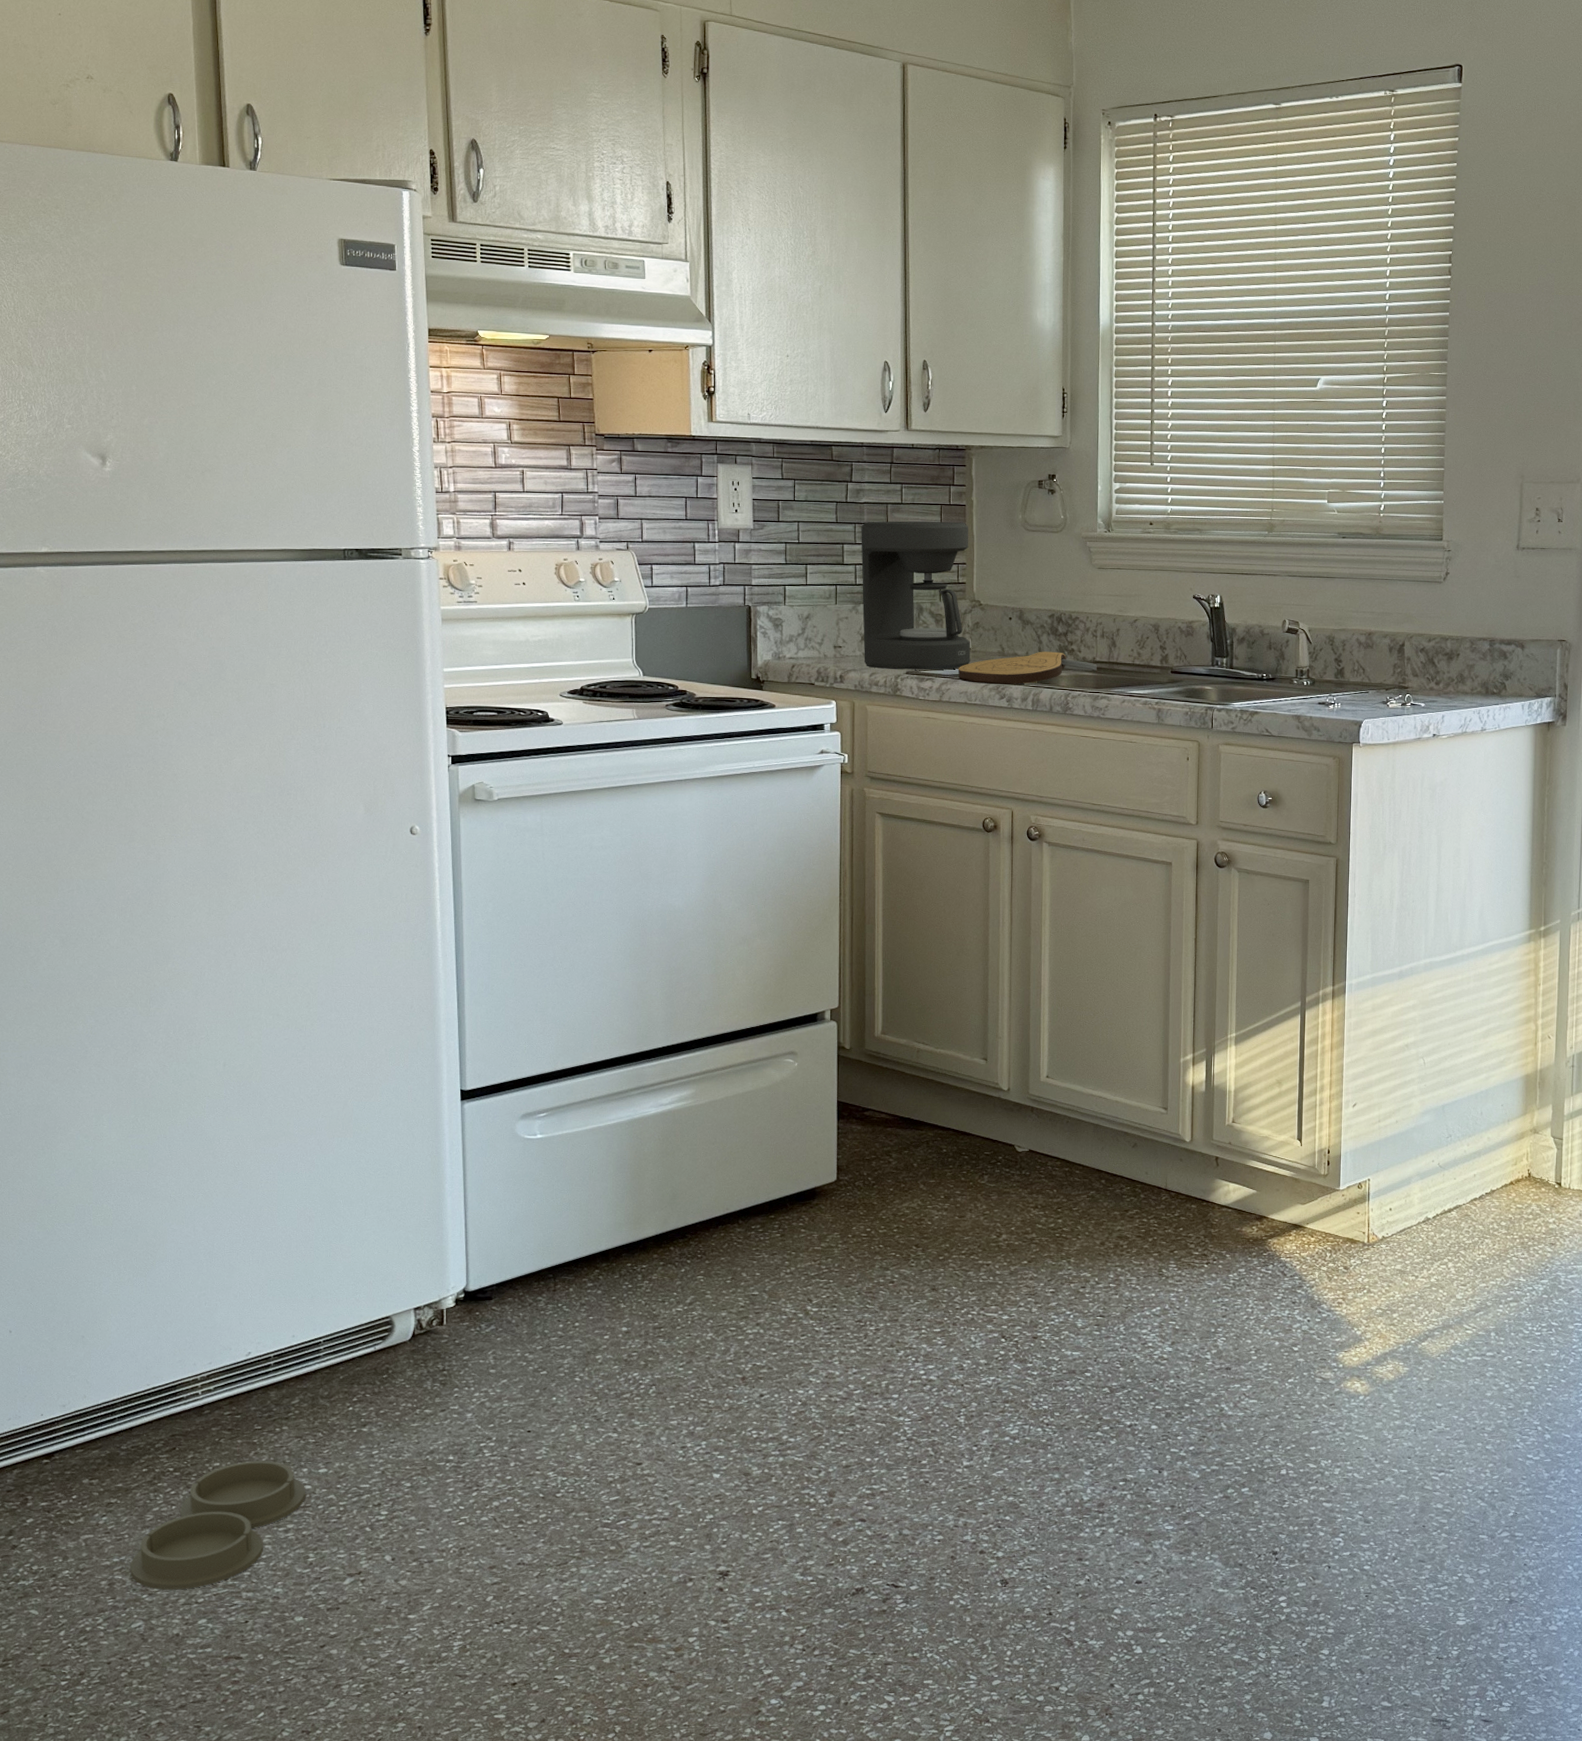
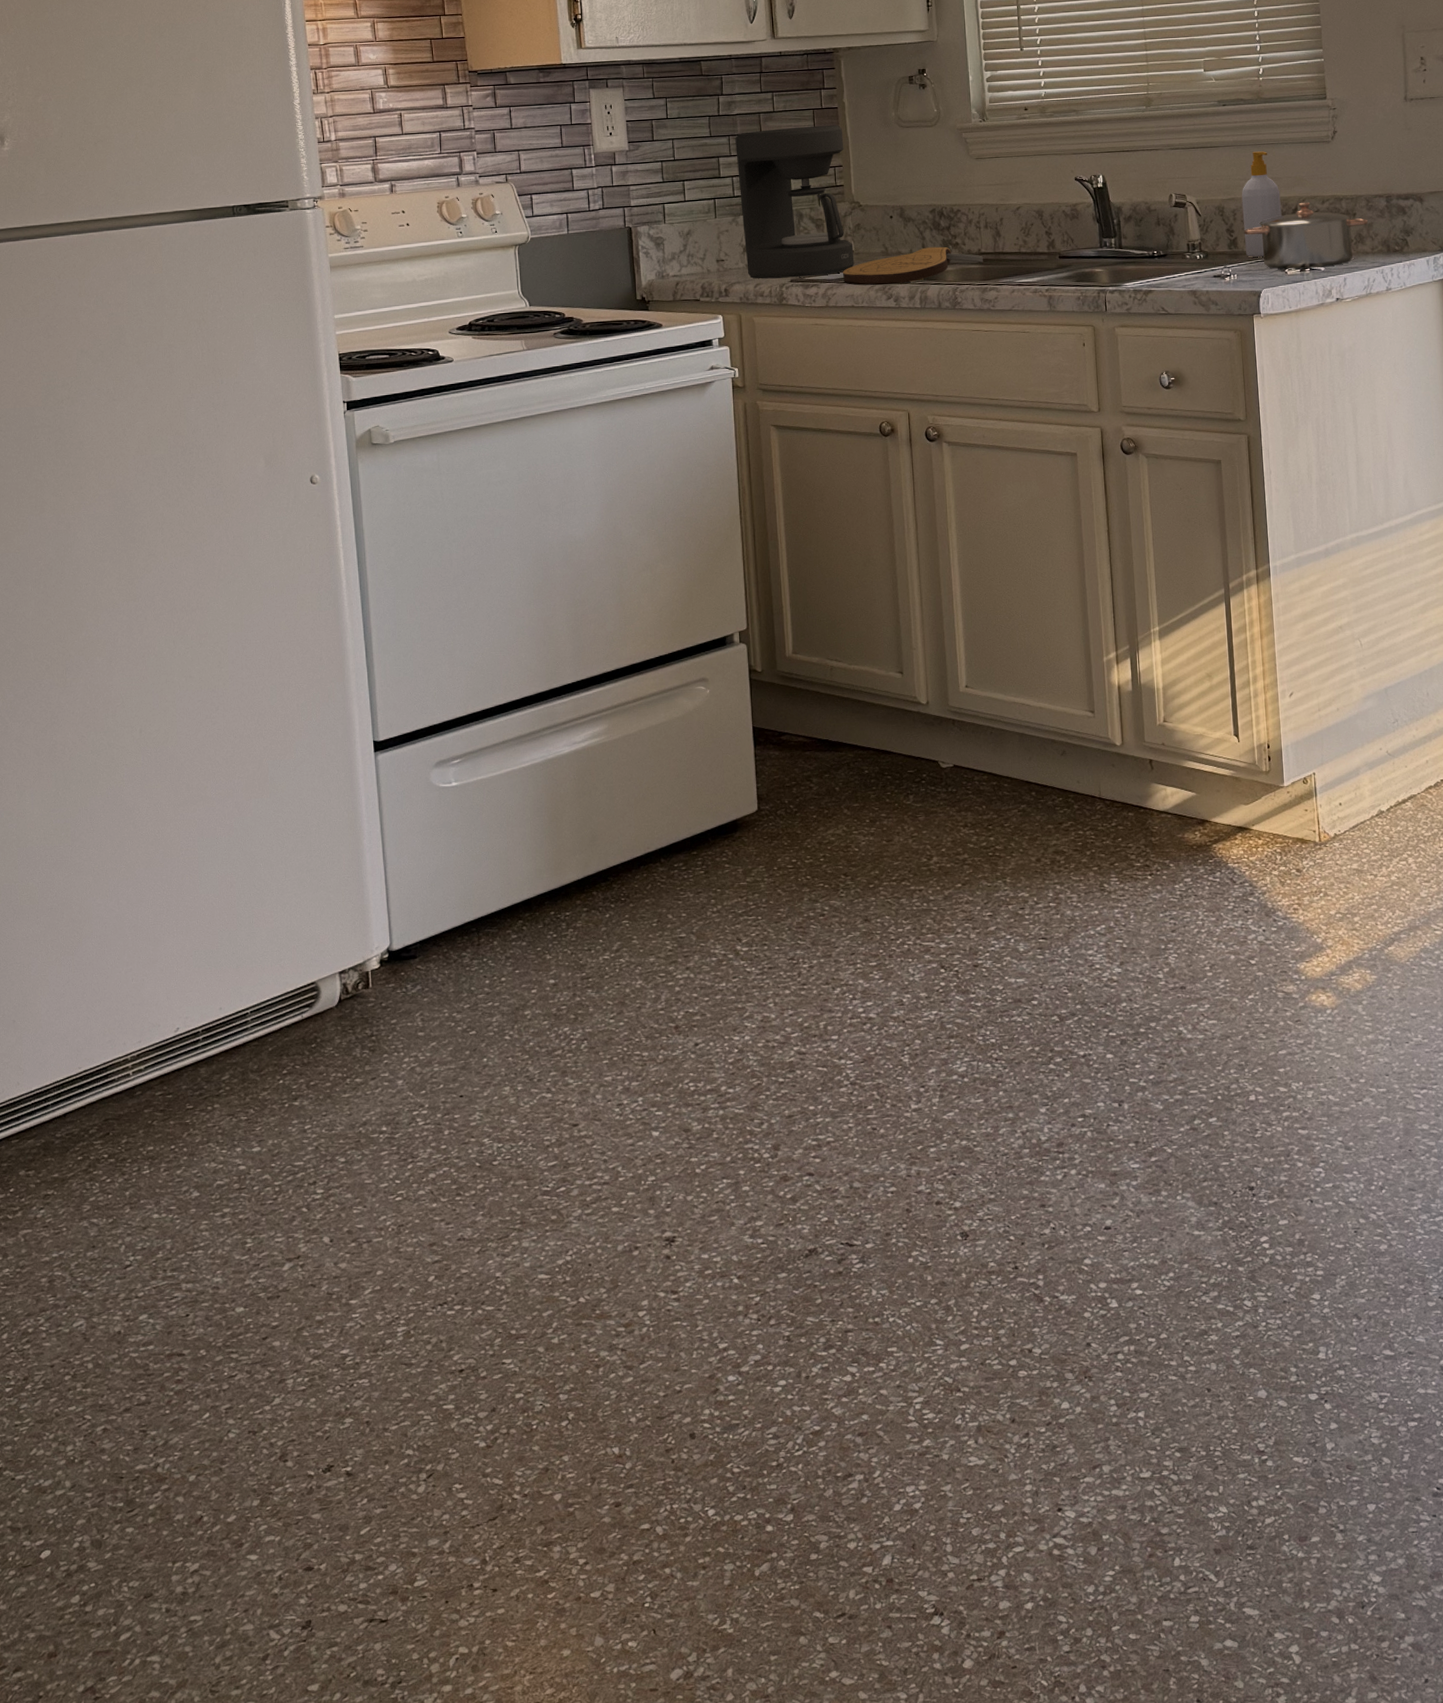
pet bowl: present [130,1460,306,1590] -> none [69,1141,241,1285]
soap bottle: none [1351,586,1390,688] -> present [1241,151,1282,257]
cooking pot: none [1351,639,1471,703] -> present [1243,202,1369,269]

